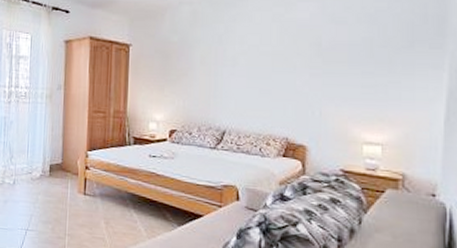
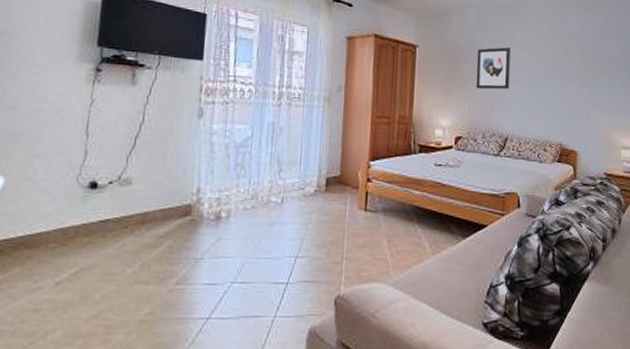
wall art: none [191,41,228,84] -> present [476,47,510,90]

